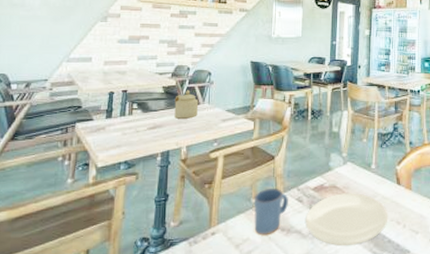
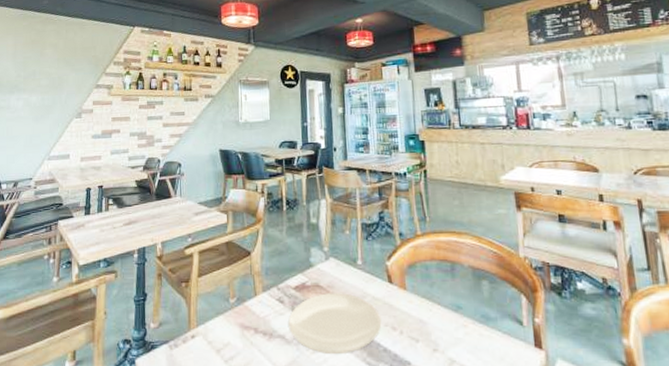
sugar bowl: present [174,90,199,119] -> none [147,183,171,213]
mug: present [253,188,288,235] -> none [232,287,269,339]

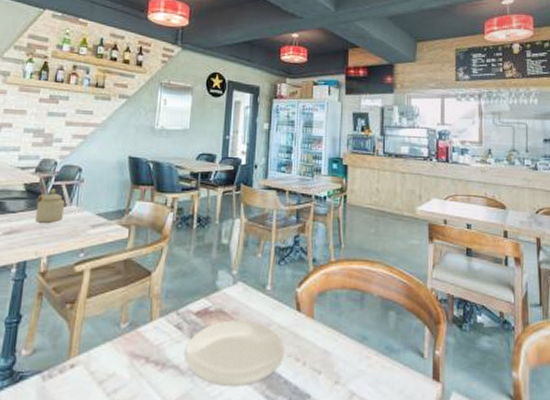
sugar bowl: none [147,183,171,213] -> present [35,189,65,223]

